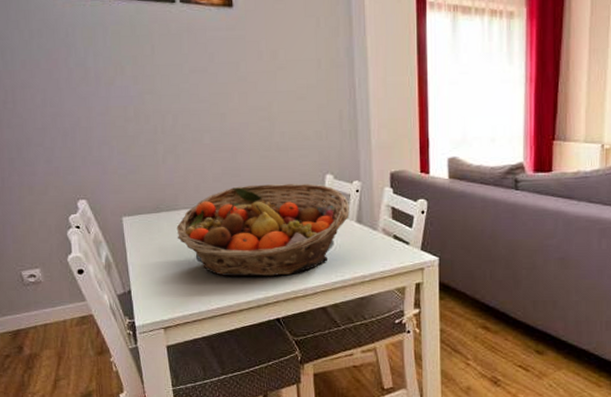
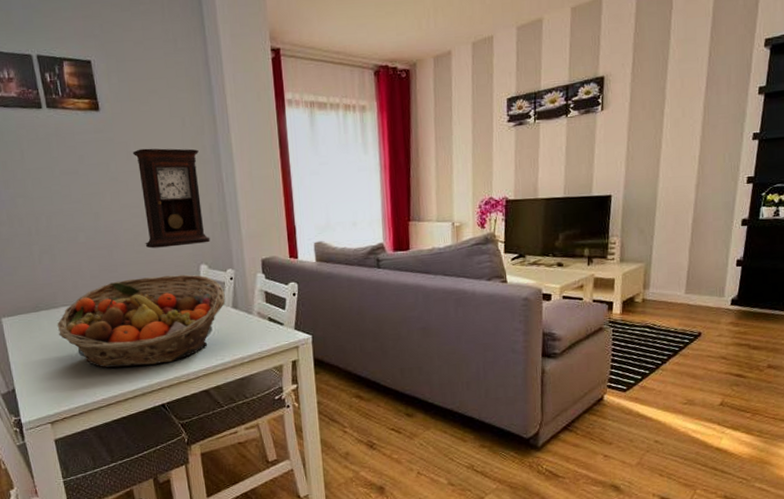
pendulum clock: none [263,48,338,154] -> present [132,148,210,249]

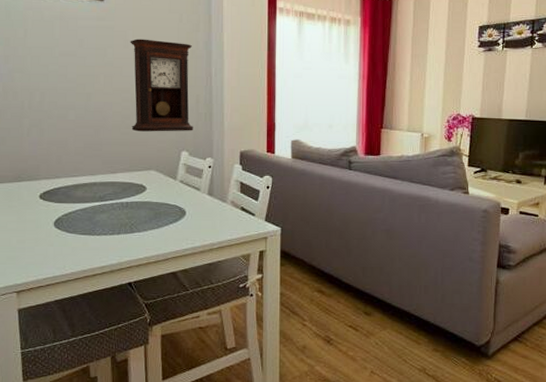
fruit basket: present [57,274,225,368] -> none [36,158,202,244]

